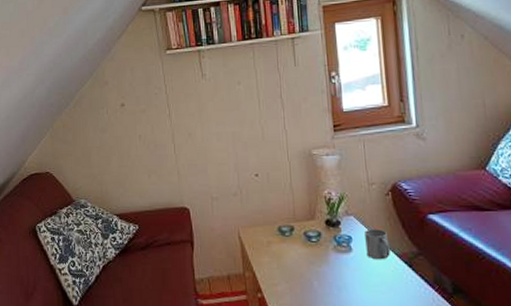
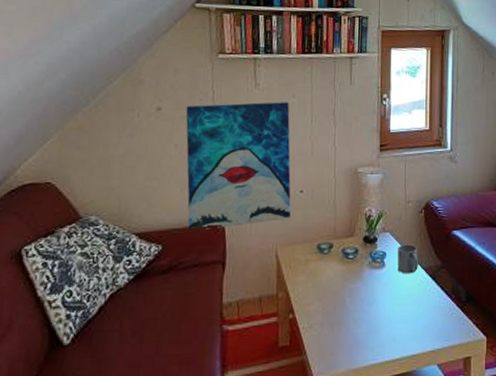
wall art: none [144,89,248,213] -> present [185,102,291,231]

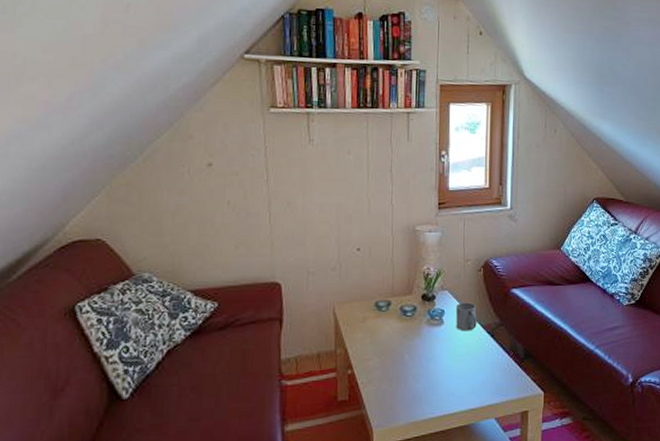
wall art: present [185,102,291,231] -> none [237,158,348,288]

